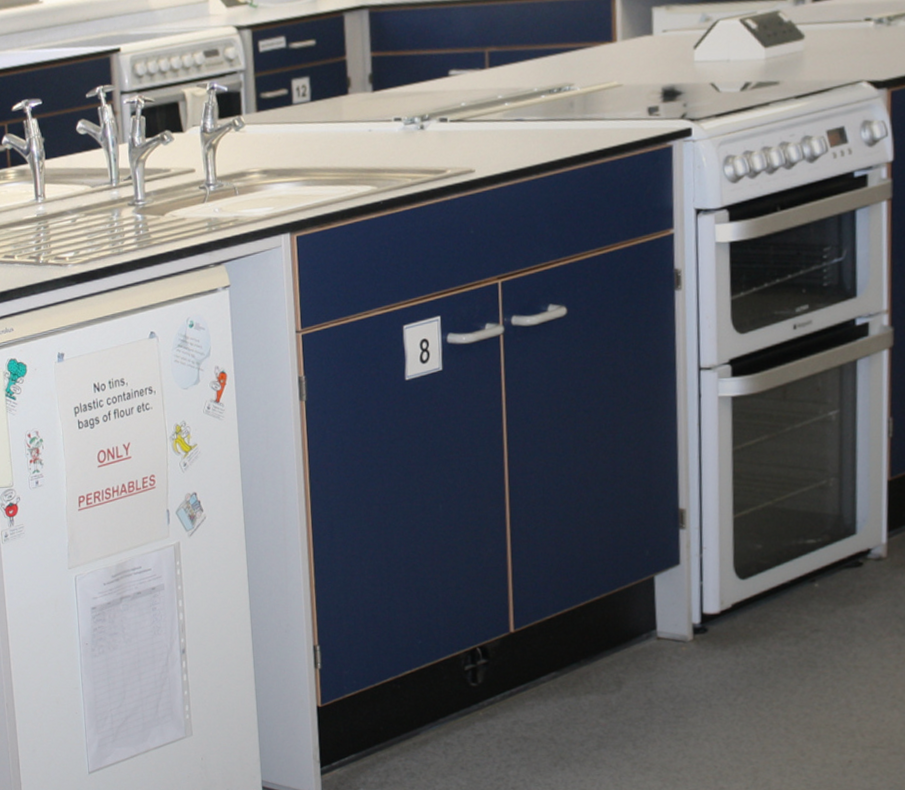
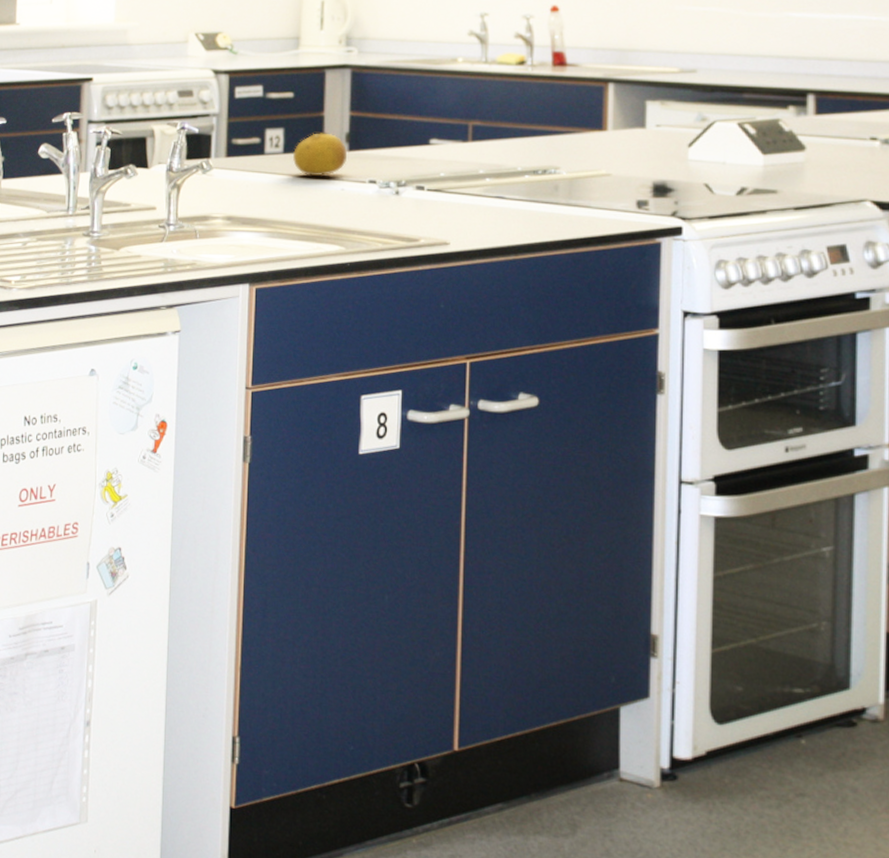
fruit: none [319,76,372,121] -> present [292,133,348,176]

